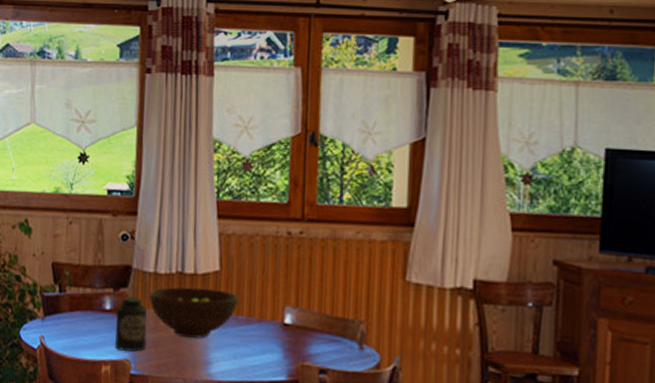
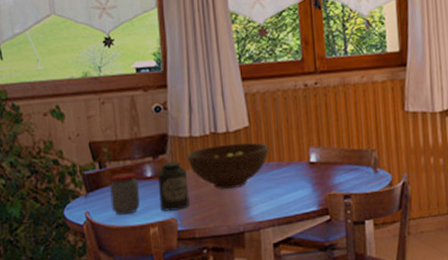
jar: none [66,301,96,347] -> present [109,172,140,215]

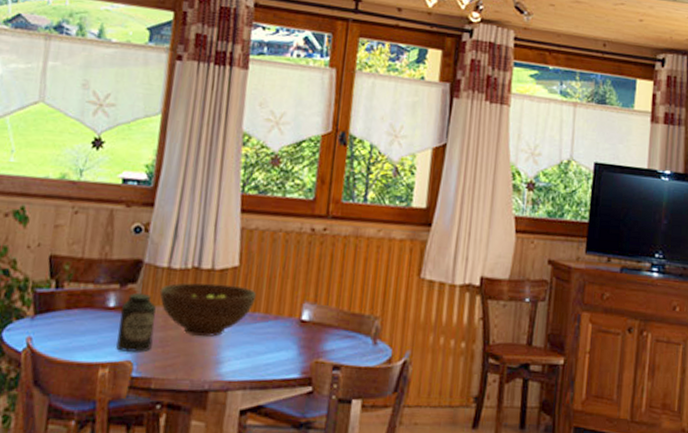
jar: present [109,172,140,215] -> none [59,298,98,348]

